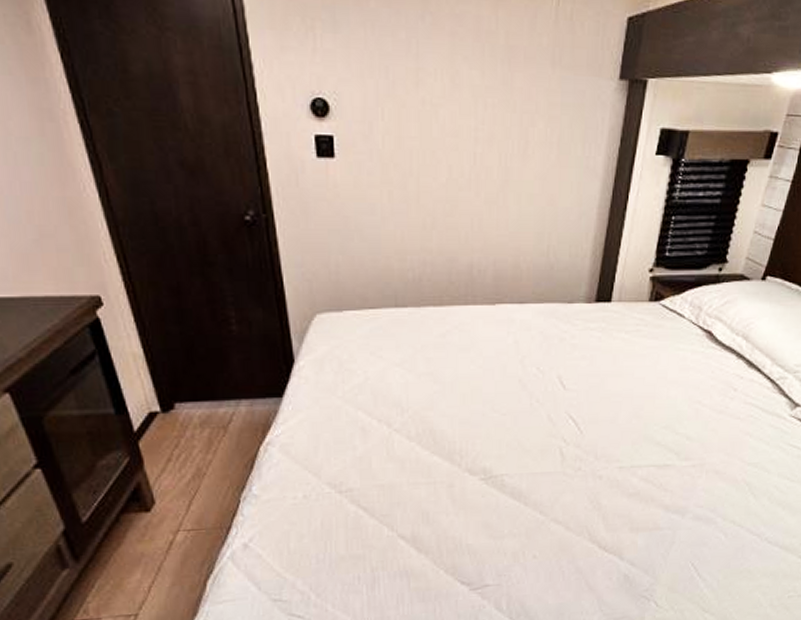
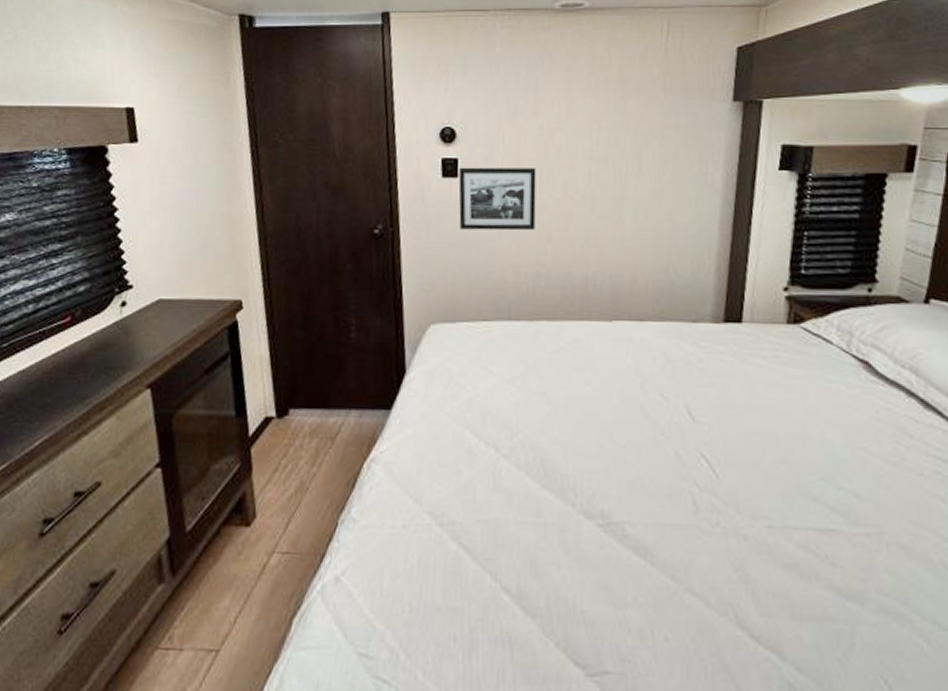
picture frame: none [335,146,420,217] -> present [458,167,536,231]

